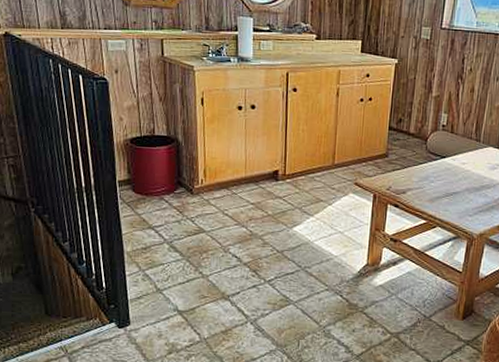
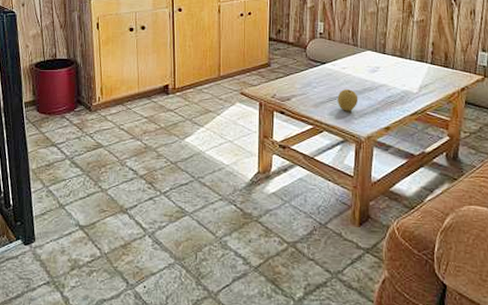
fruit: none [454,185,475,208] -> present [337,89,359,111]

